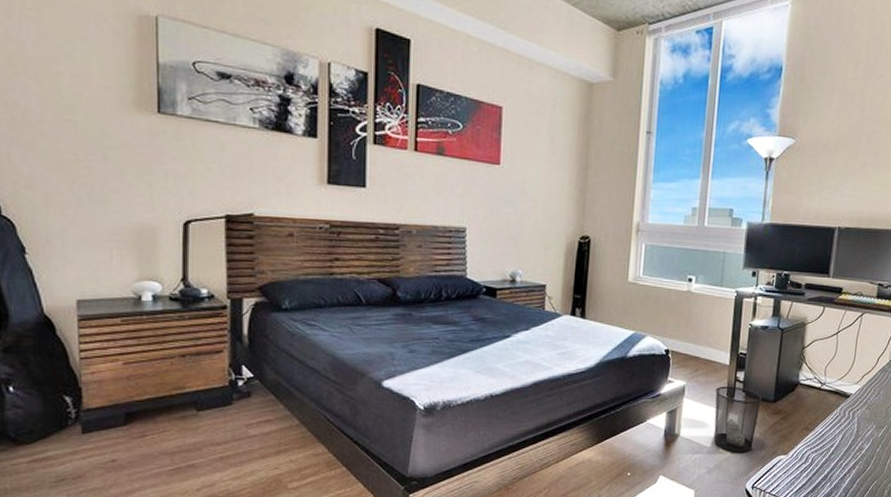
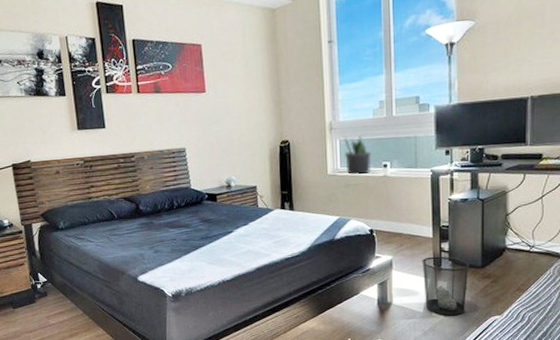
planter: none [649,240,678,286] -> present [344,135,372,175]

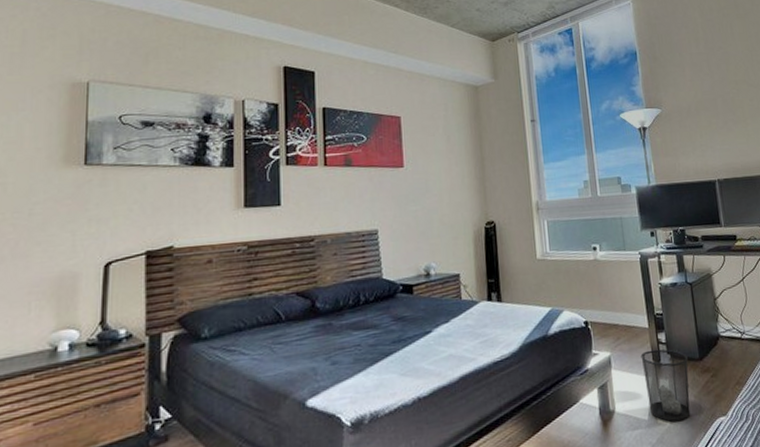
planter: present [344,135,372,175] -> none [551,216,581,259]

